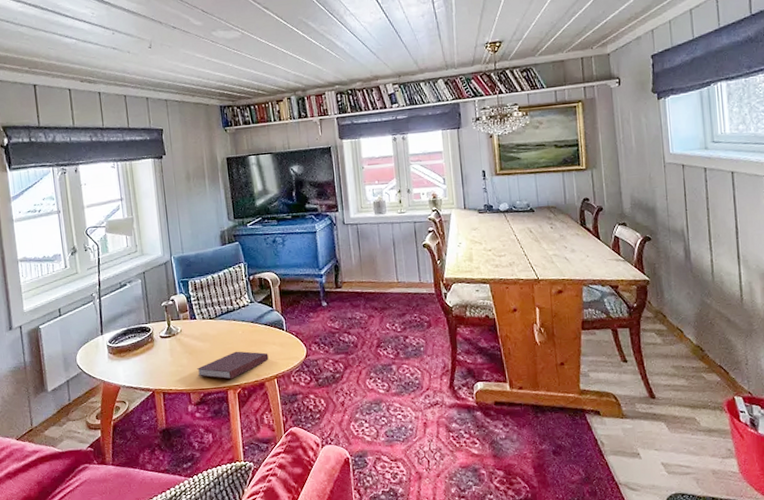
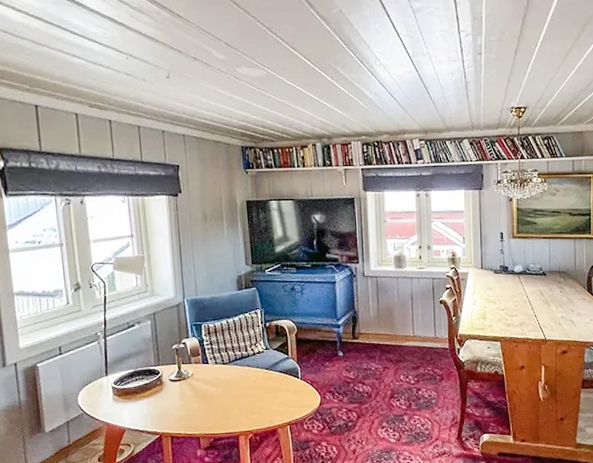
notebook: present [197,351,269,380] -> none [208,397,282,425]

